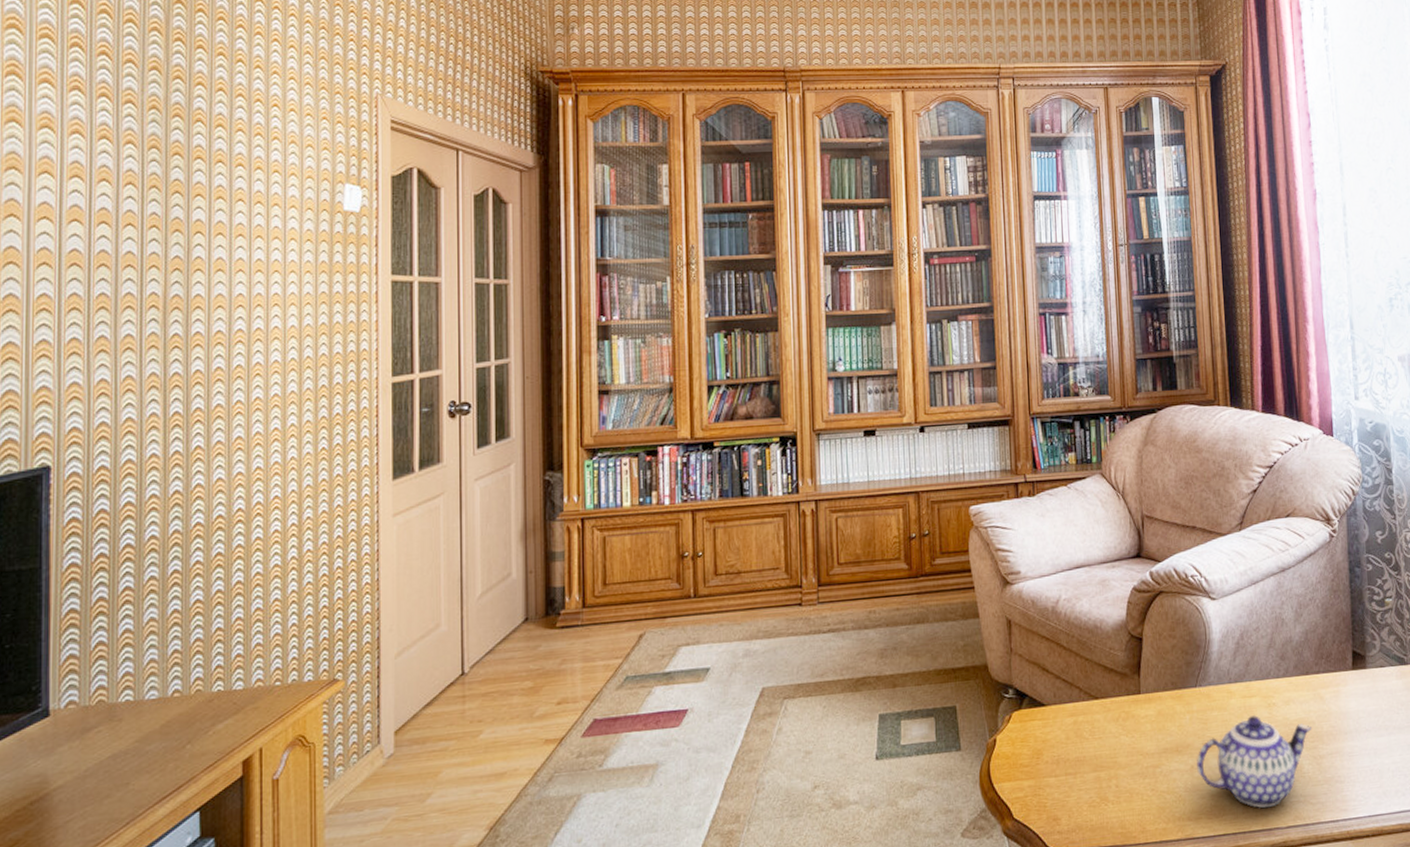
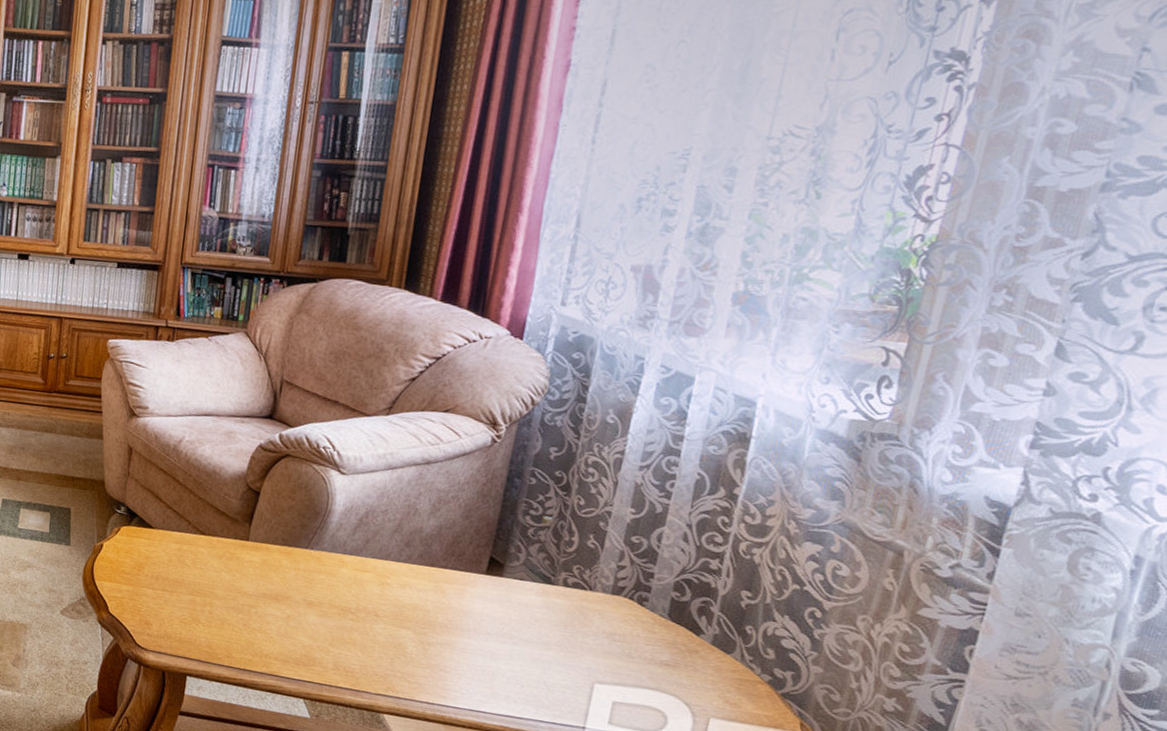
teapot: present [1196,716,1312,809] -> none [292,588,425,673]

